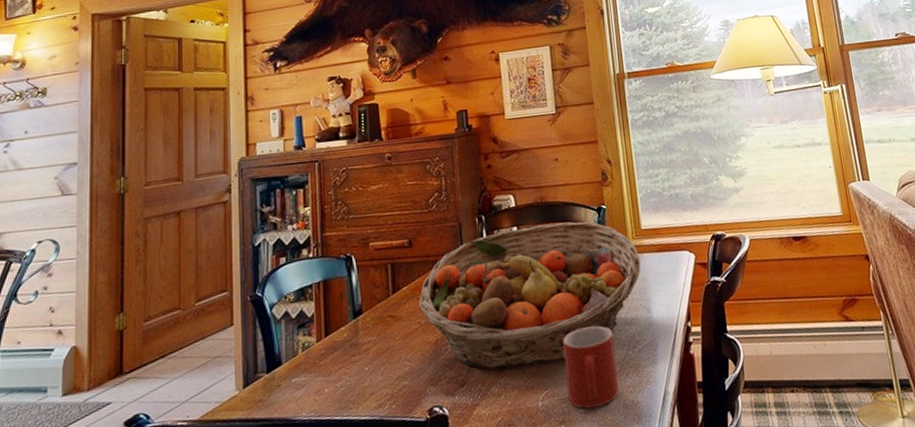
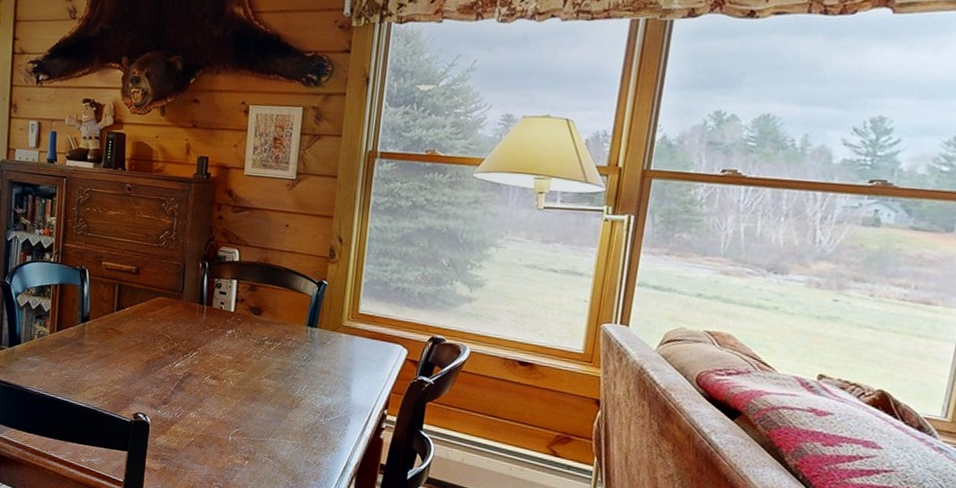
fruit basket: present [418,221,641,371] -> none [137,281,351,409]
mug: present [563,326,619,409] -> none [256,386,309,457]

